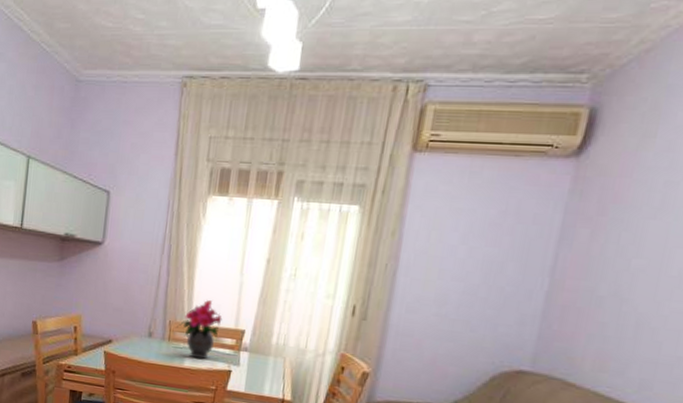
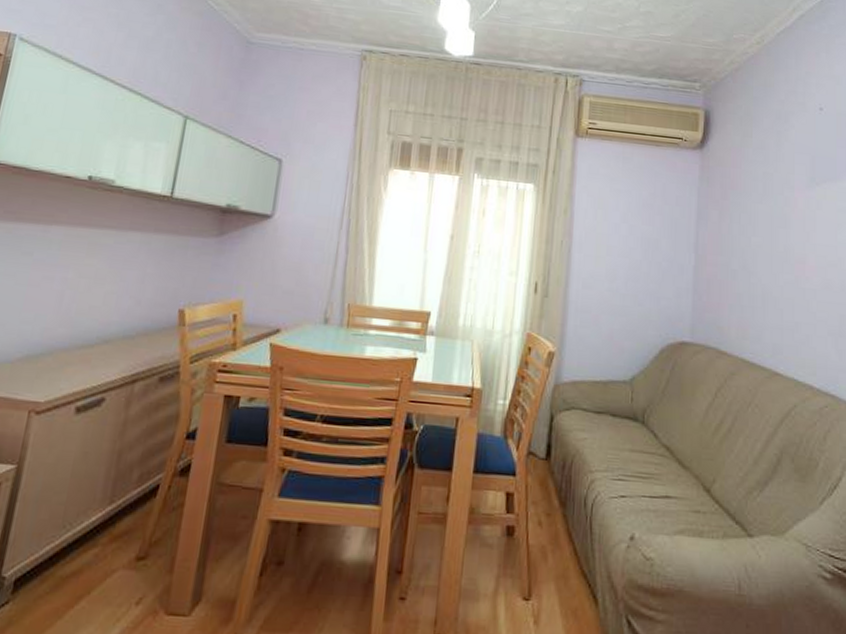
potted flower: present [177,300,222,359] -> none [356,280,407,346]

